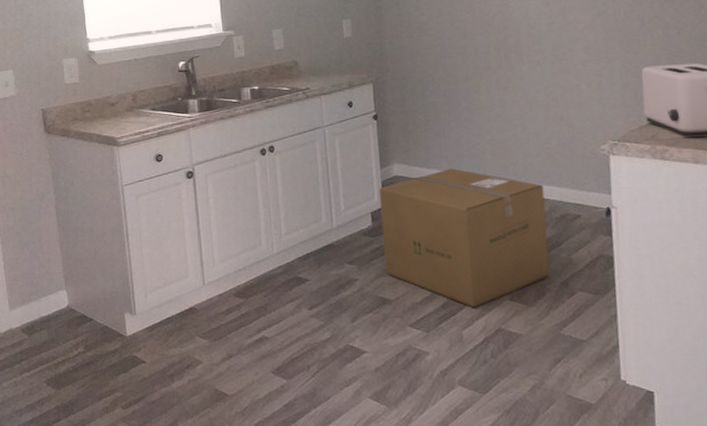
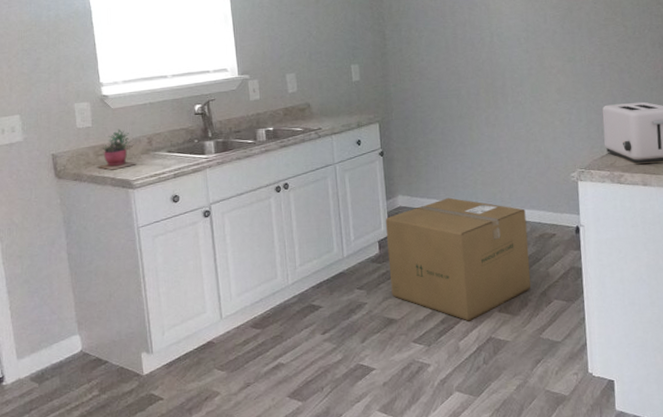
succulent plant: none [84,85,121,127] -> present [97,129,137,170]

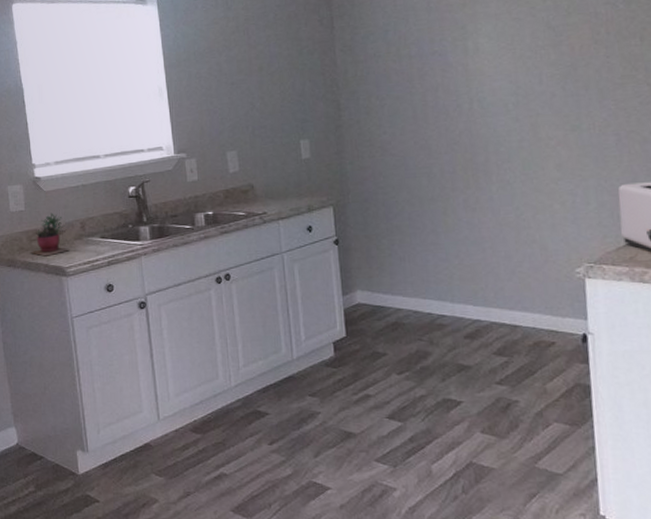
box: present [385,197,532,321] -> none [341,294,524,441]

